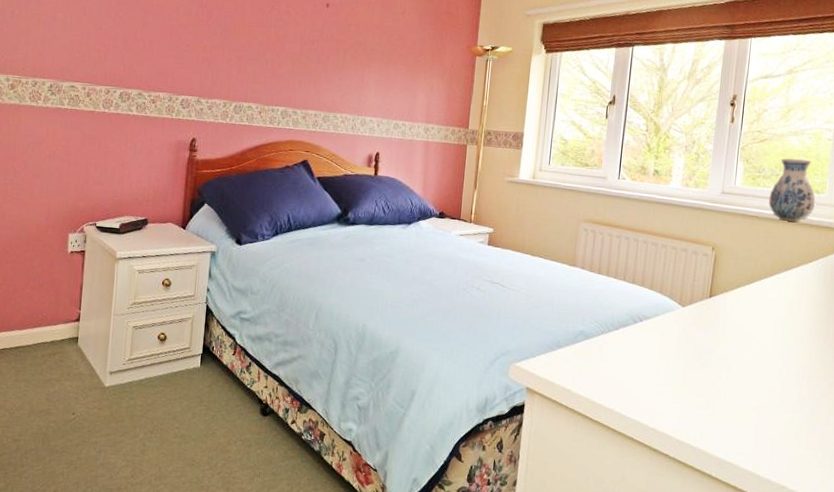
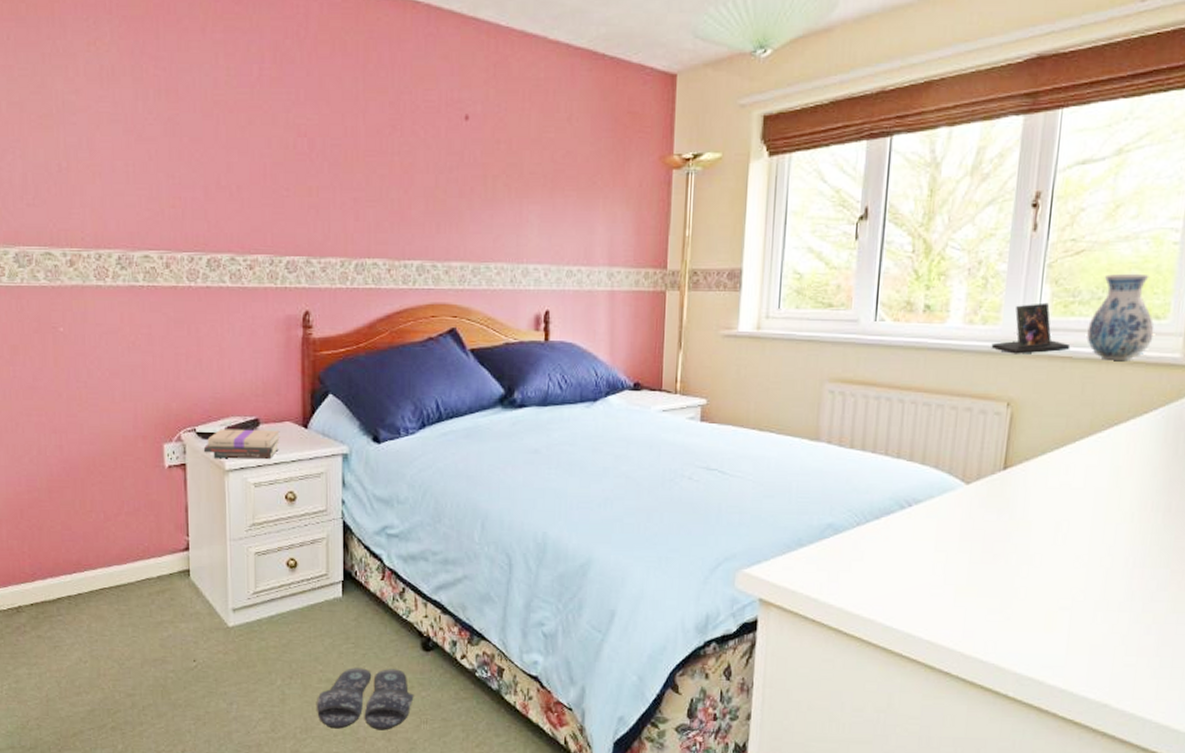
books: none [100,225,163,252] -> present [203,429,280,460]
slippers: none [170,426,251,481] -> present [317,668,414,730]
photo frame: none [701,175,757,212] -> present [991,302,1071,354]

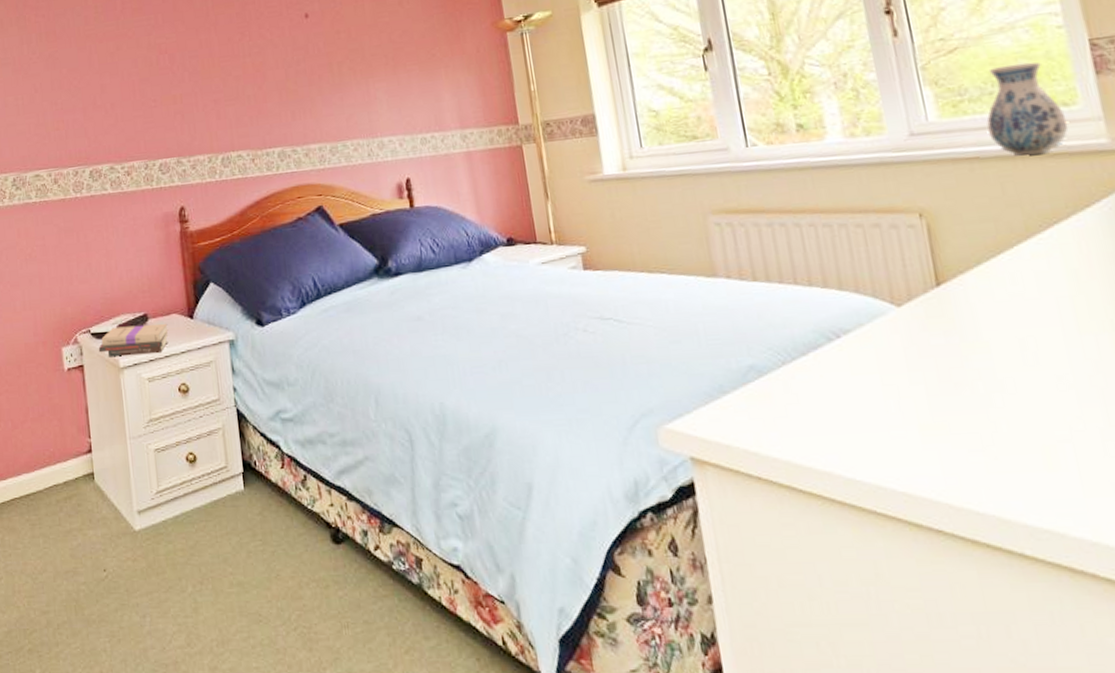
slippers: present [317,668,414,730] -> none [230,566,331,639]
photo frame: present [991,302,1071,354] -> none [882,105,974,163]

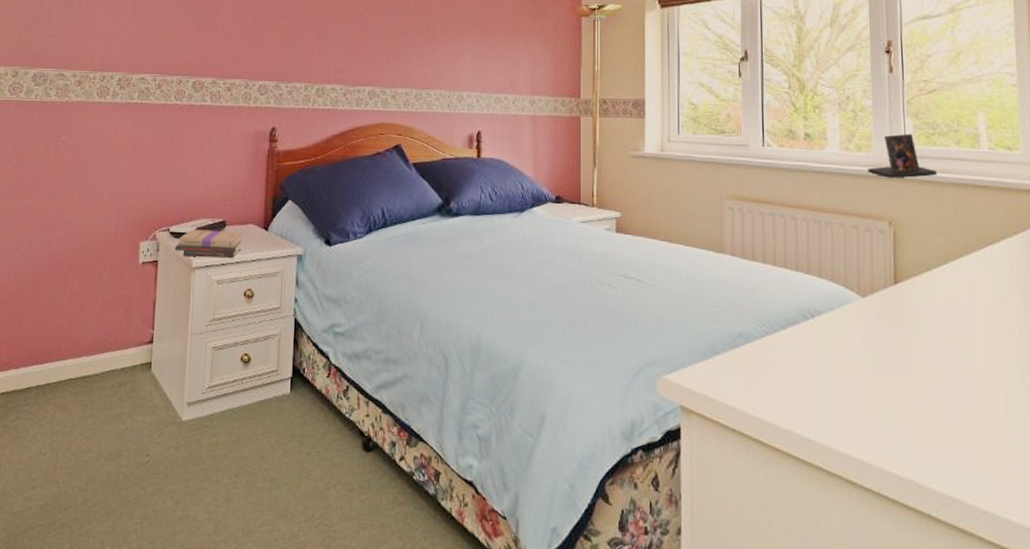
photo frame: none [882,105,974,163] -> present [867,133,938,179]
vase: present [987,62,1068,156] -> none [950,110,1009,187]

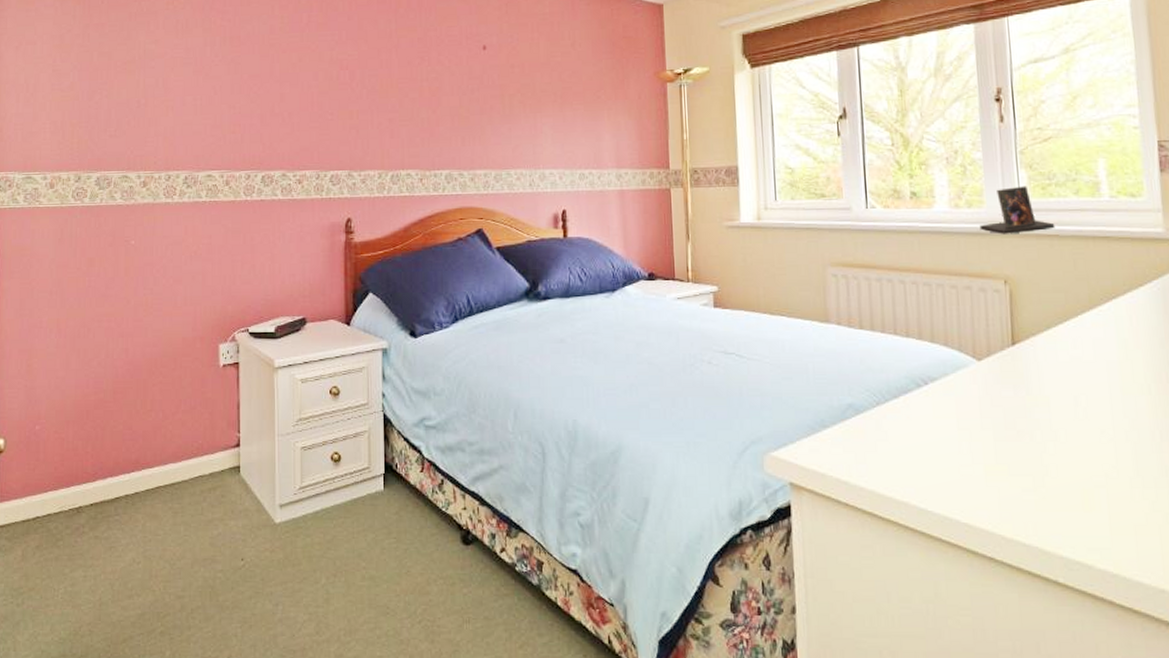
books: present [174,229,244,259] -> none [255,328,325,357]

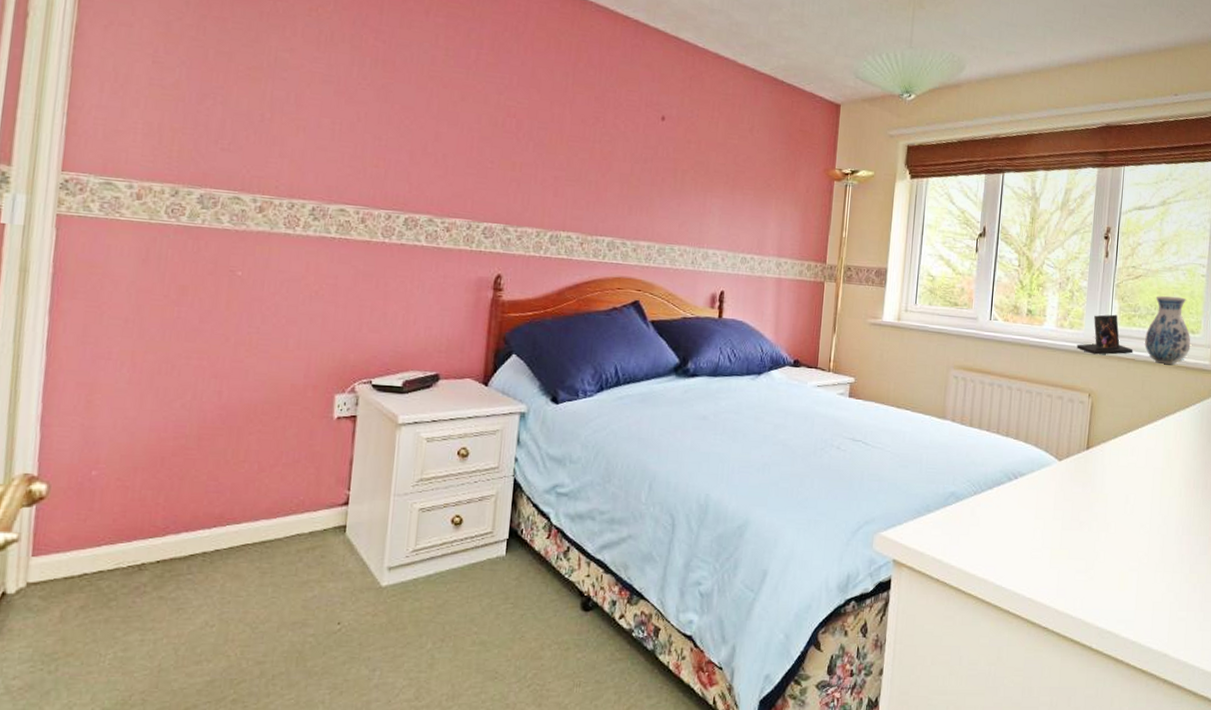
vase: none [1068,156,1133,238] -> present [1145,295,1191,365]

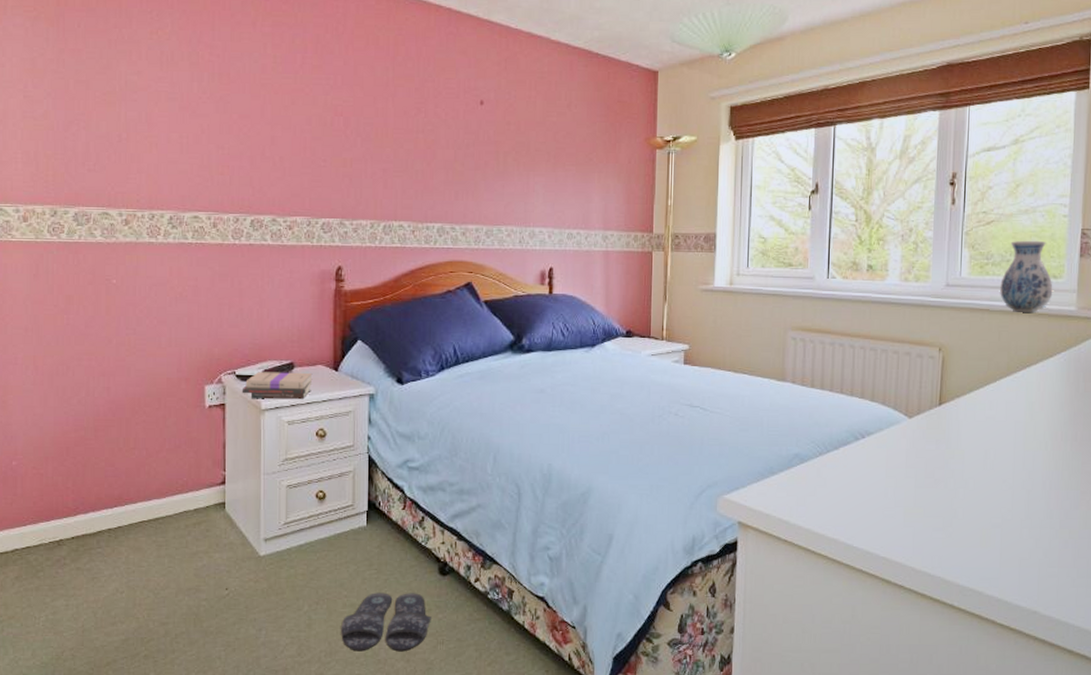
books: none [377,382,460,415] -> present [241,372,313,400]
slippers: none [467,629,569,695] -> present [341,592,431,652]
photo frame: present [1076,314,1133,355] -> none [923,264,987,307]

